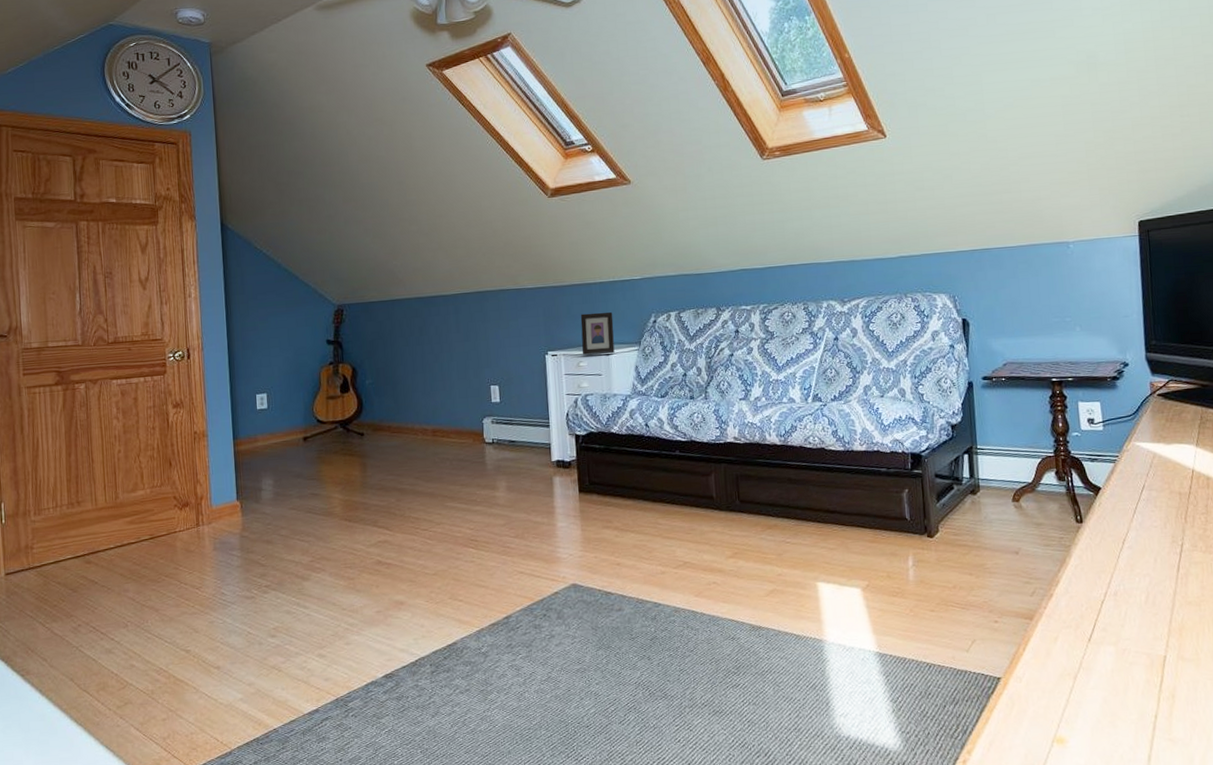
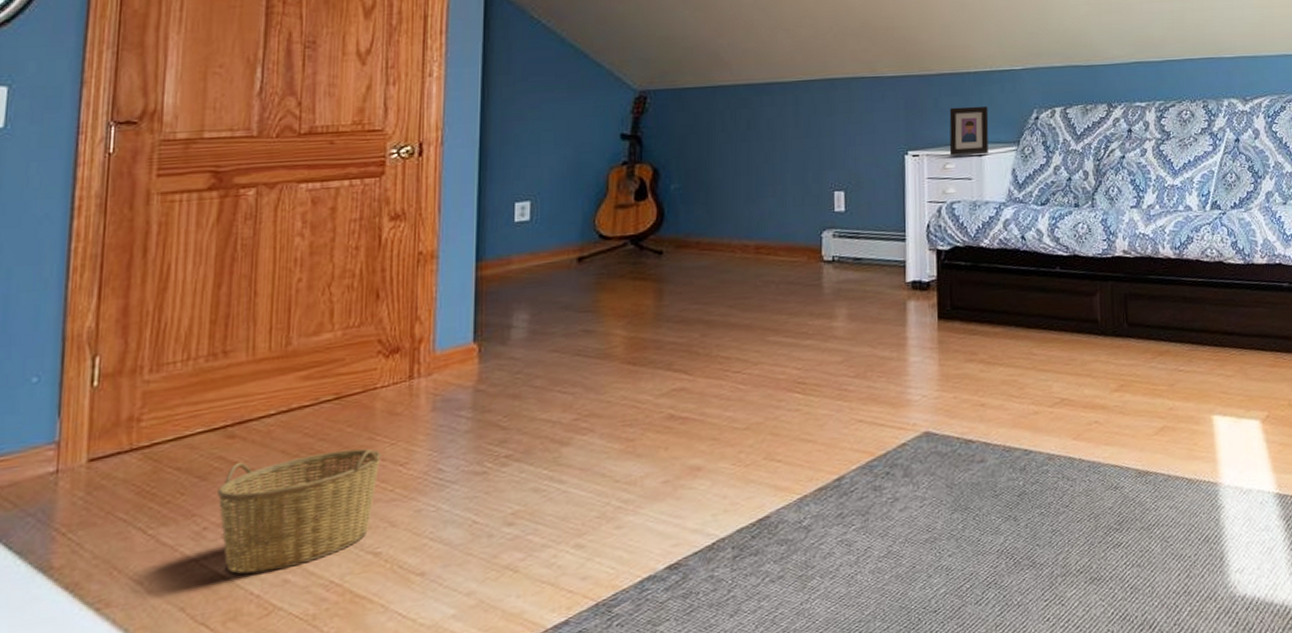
basket: none [84,575,184,659] -> present [218,448,381,575]

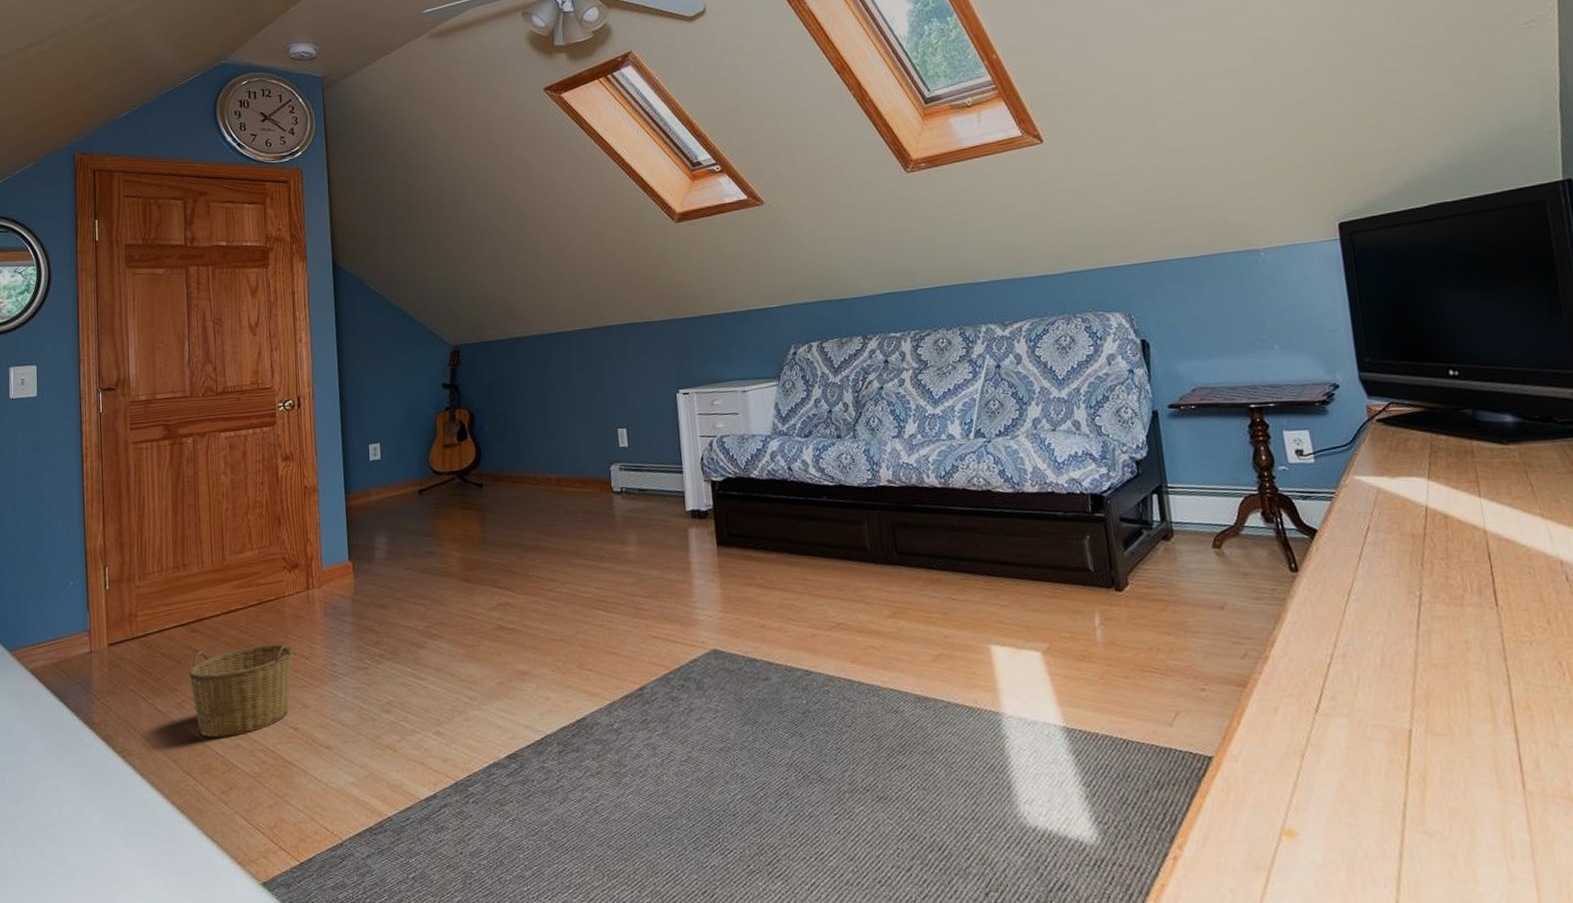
picture frame: present [949,106,989,157] -> none [713,344,752,393]

